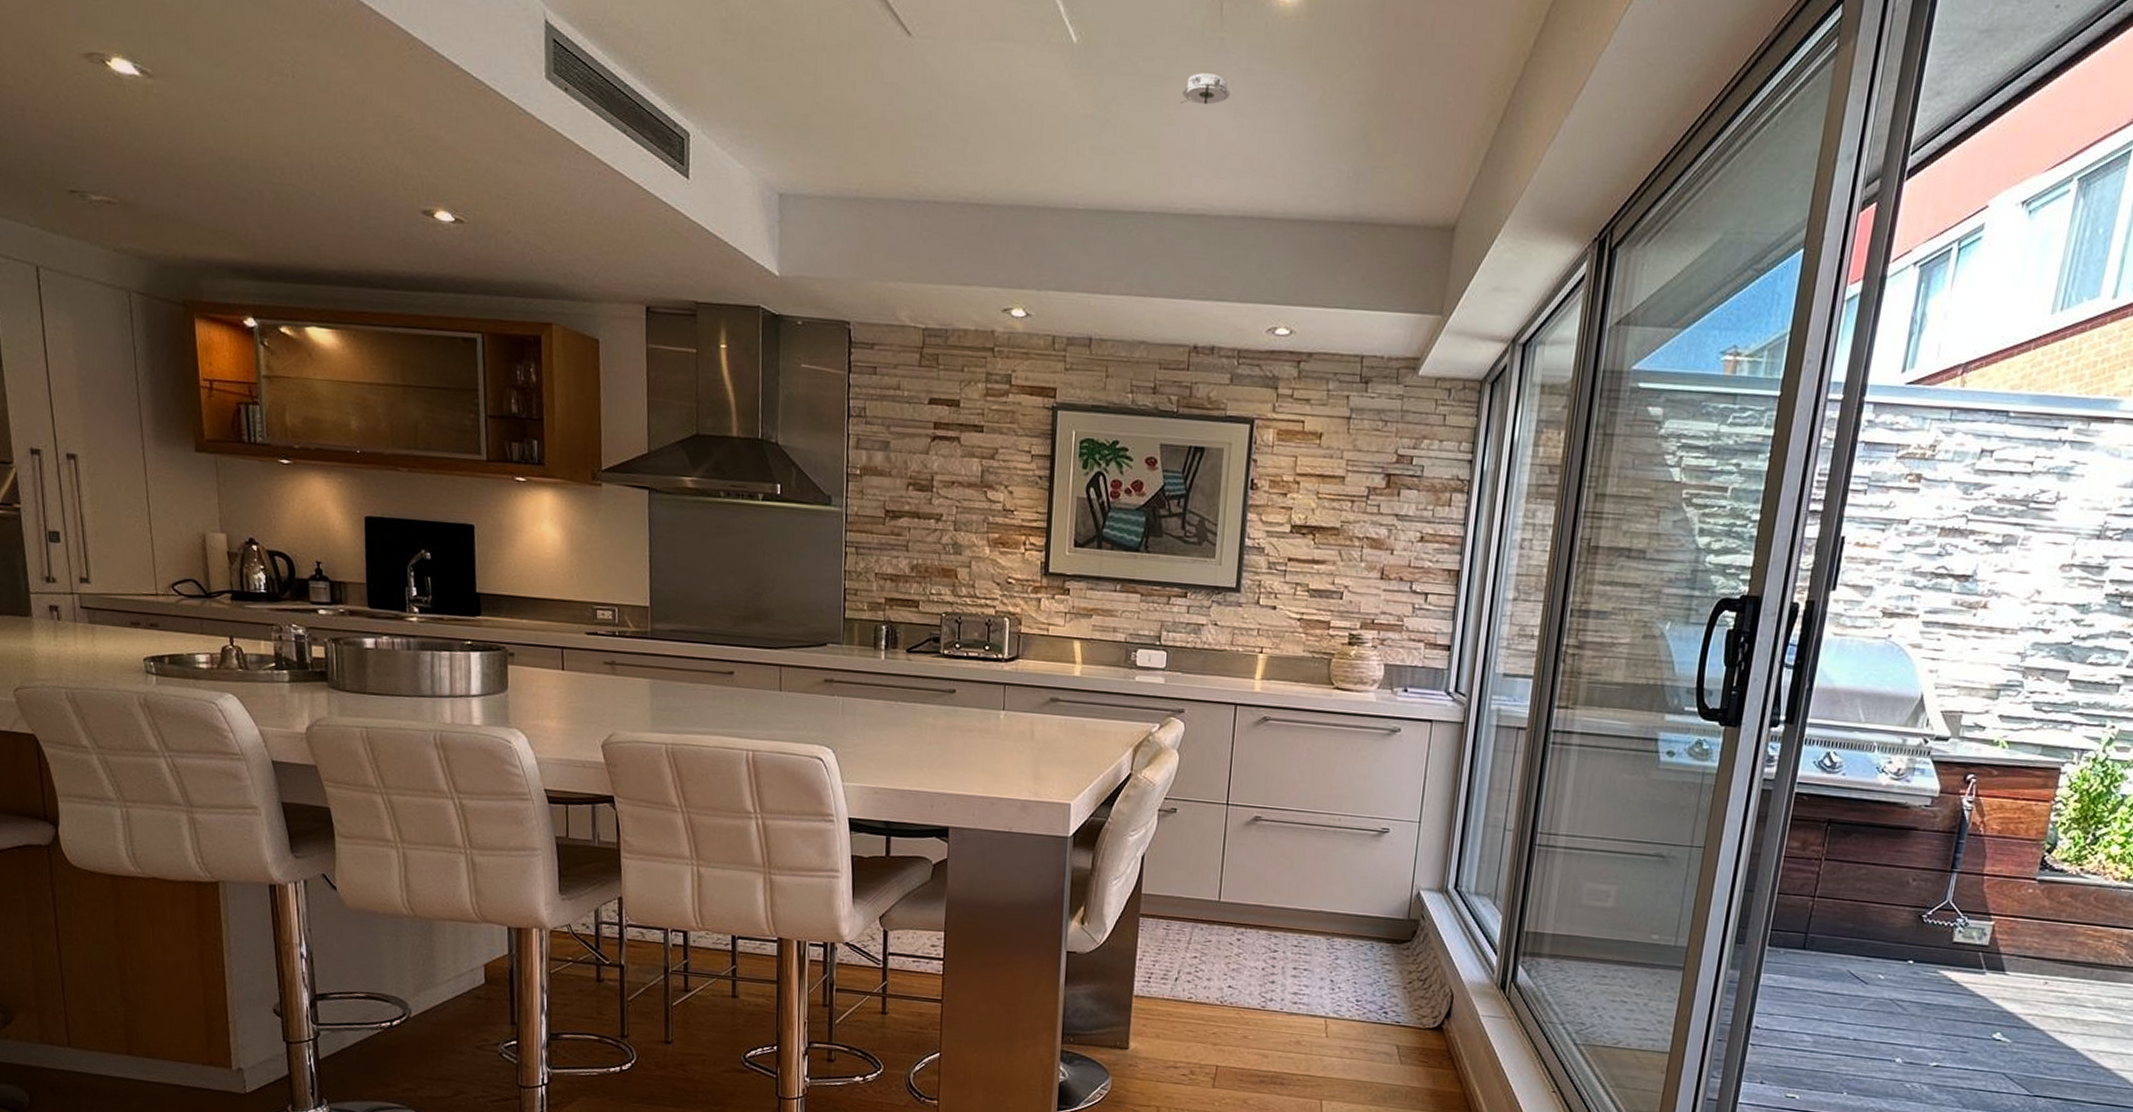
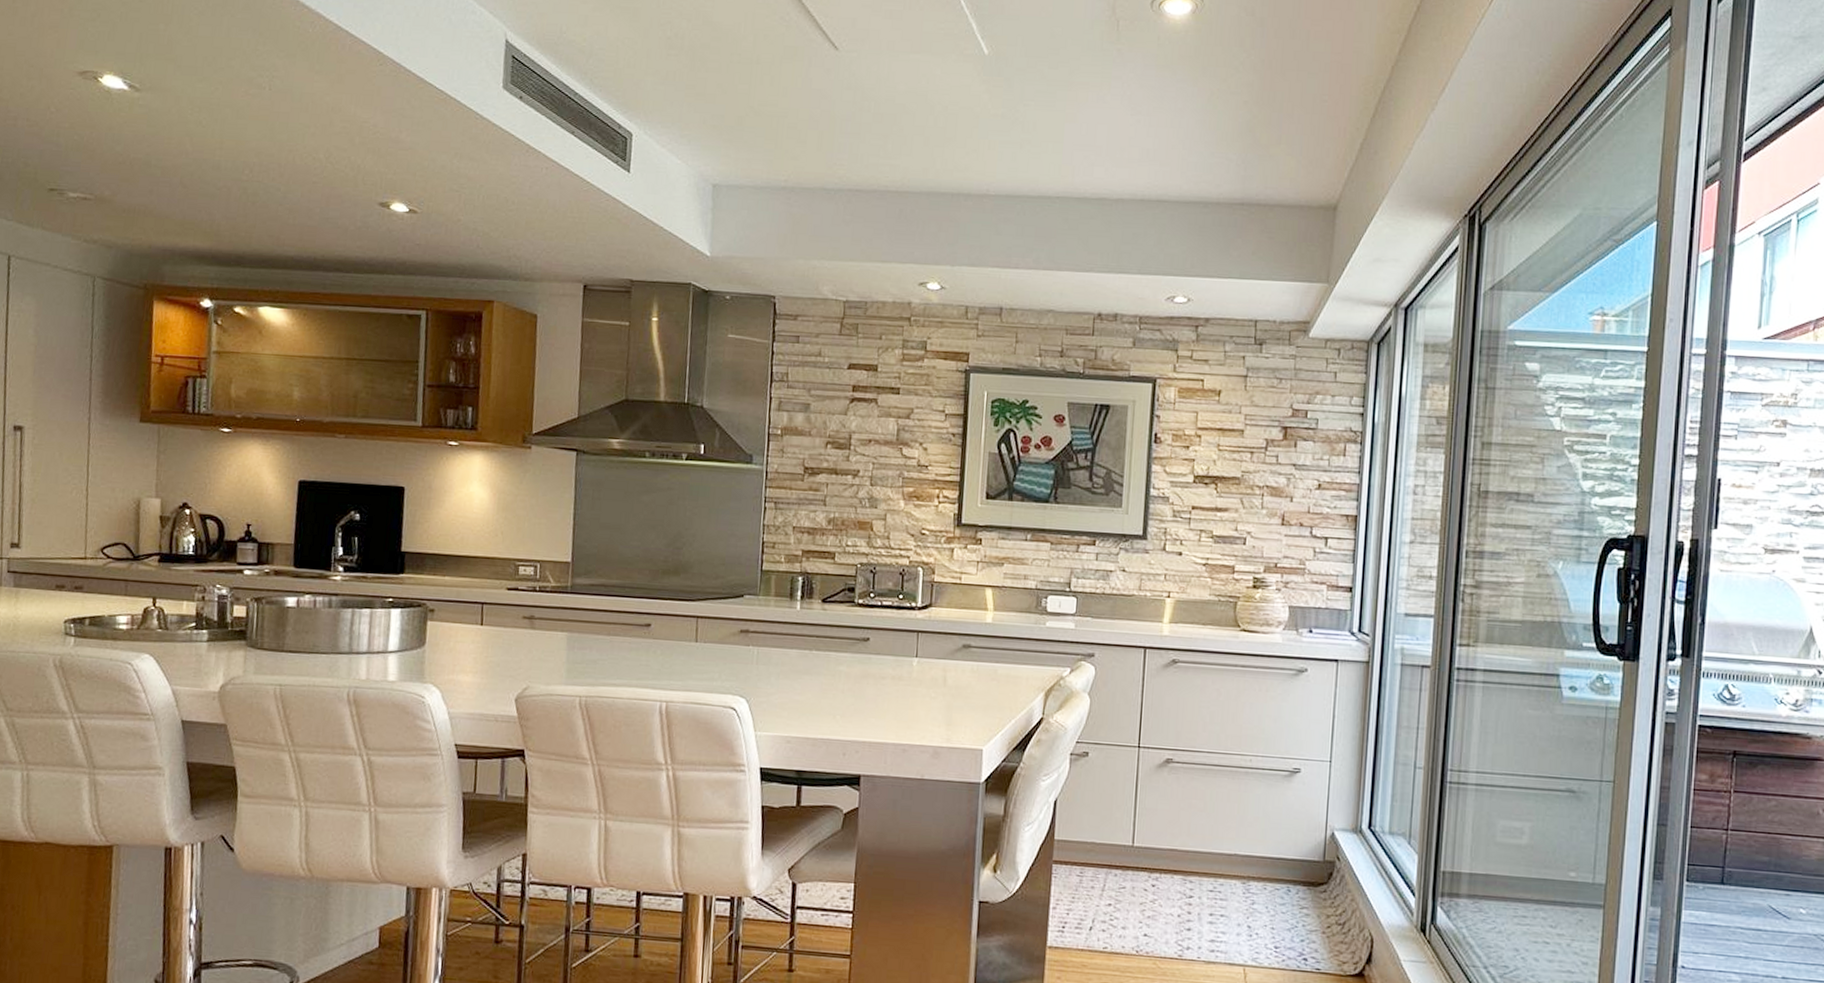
smoke detector: present [1181,73,1231,105] -> none [1083,78,1128,105]

